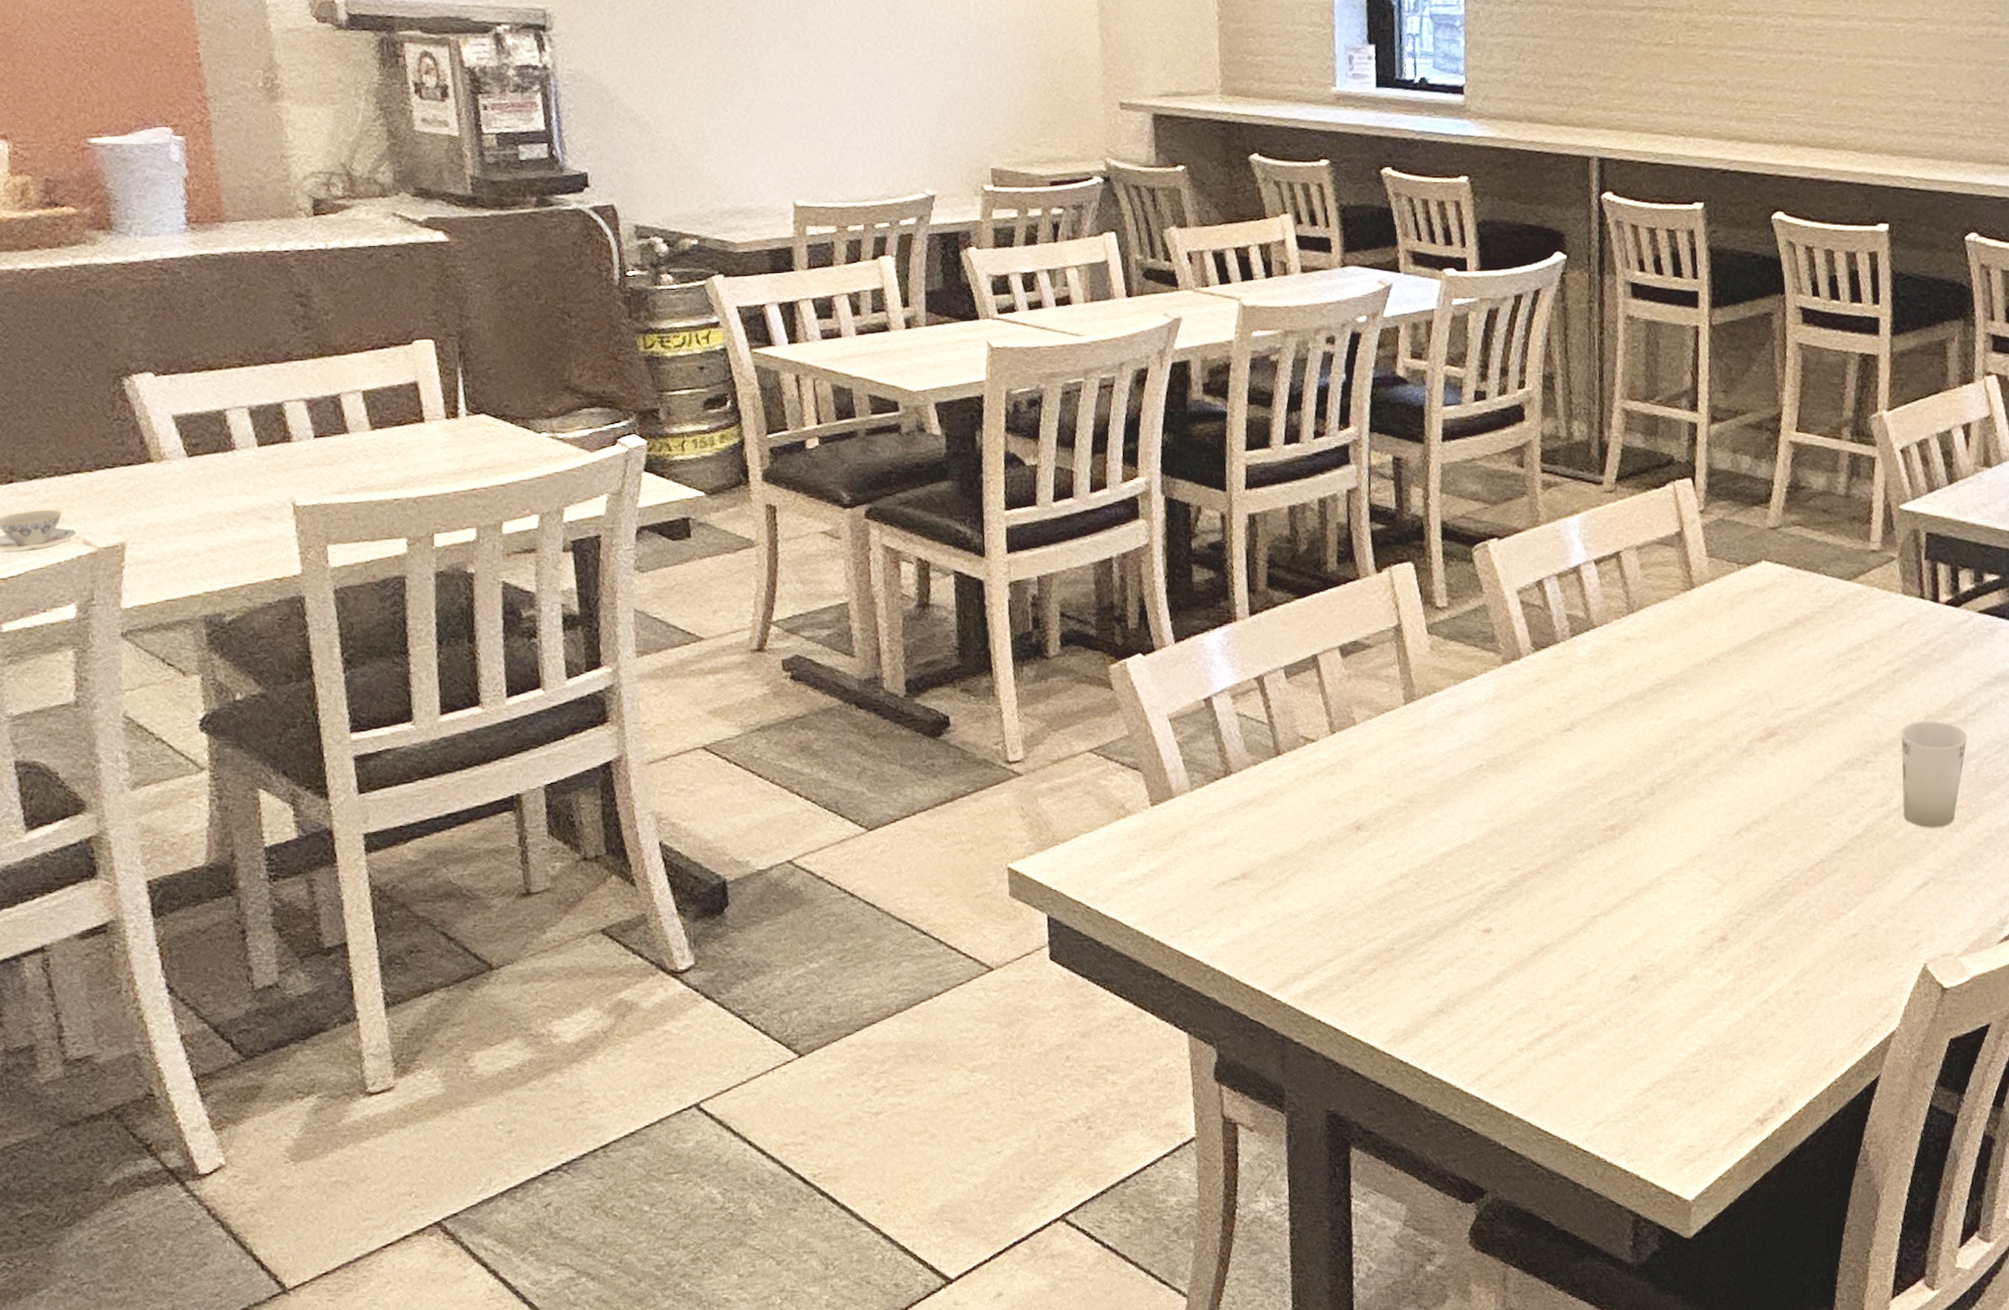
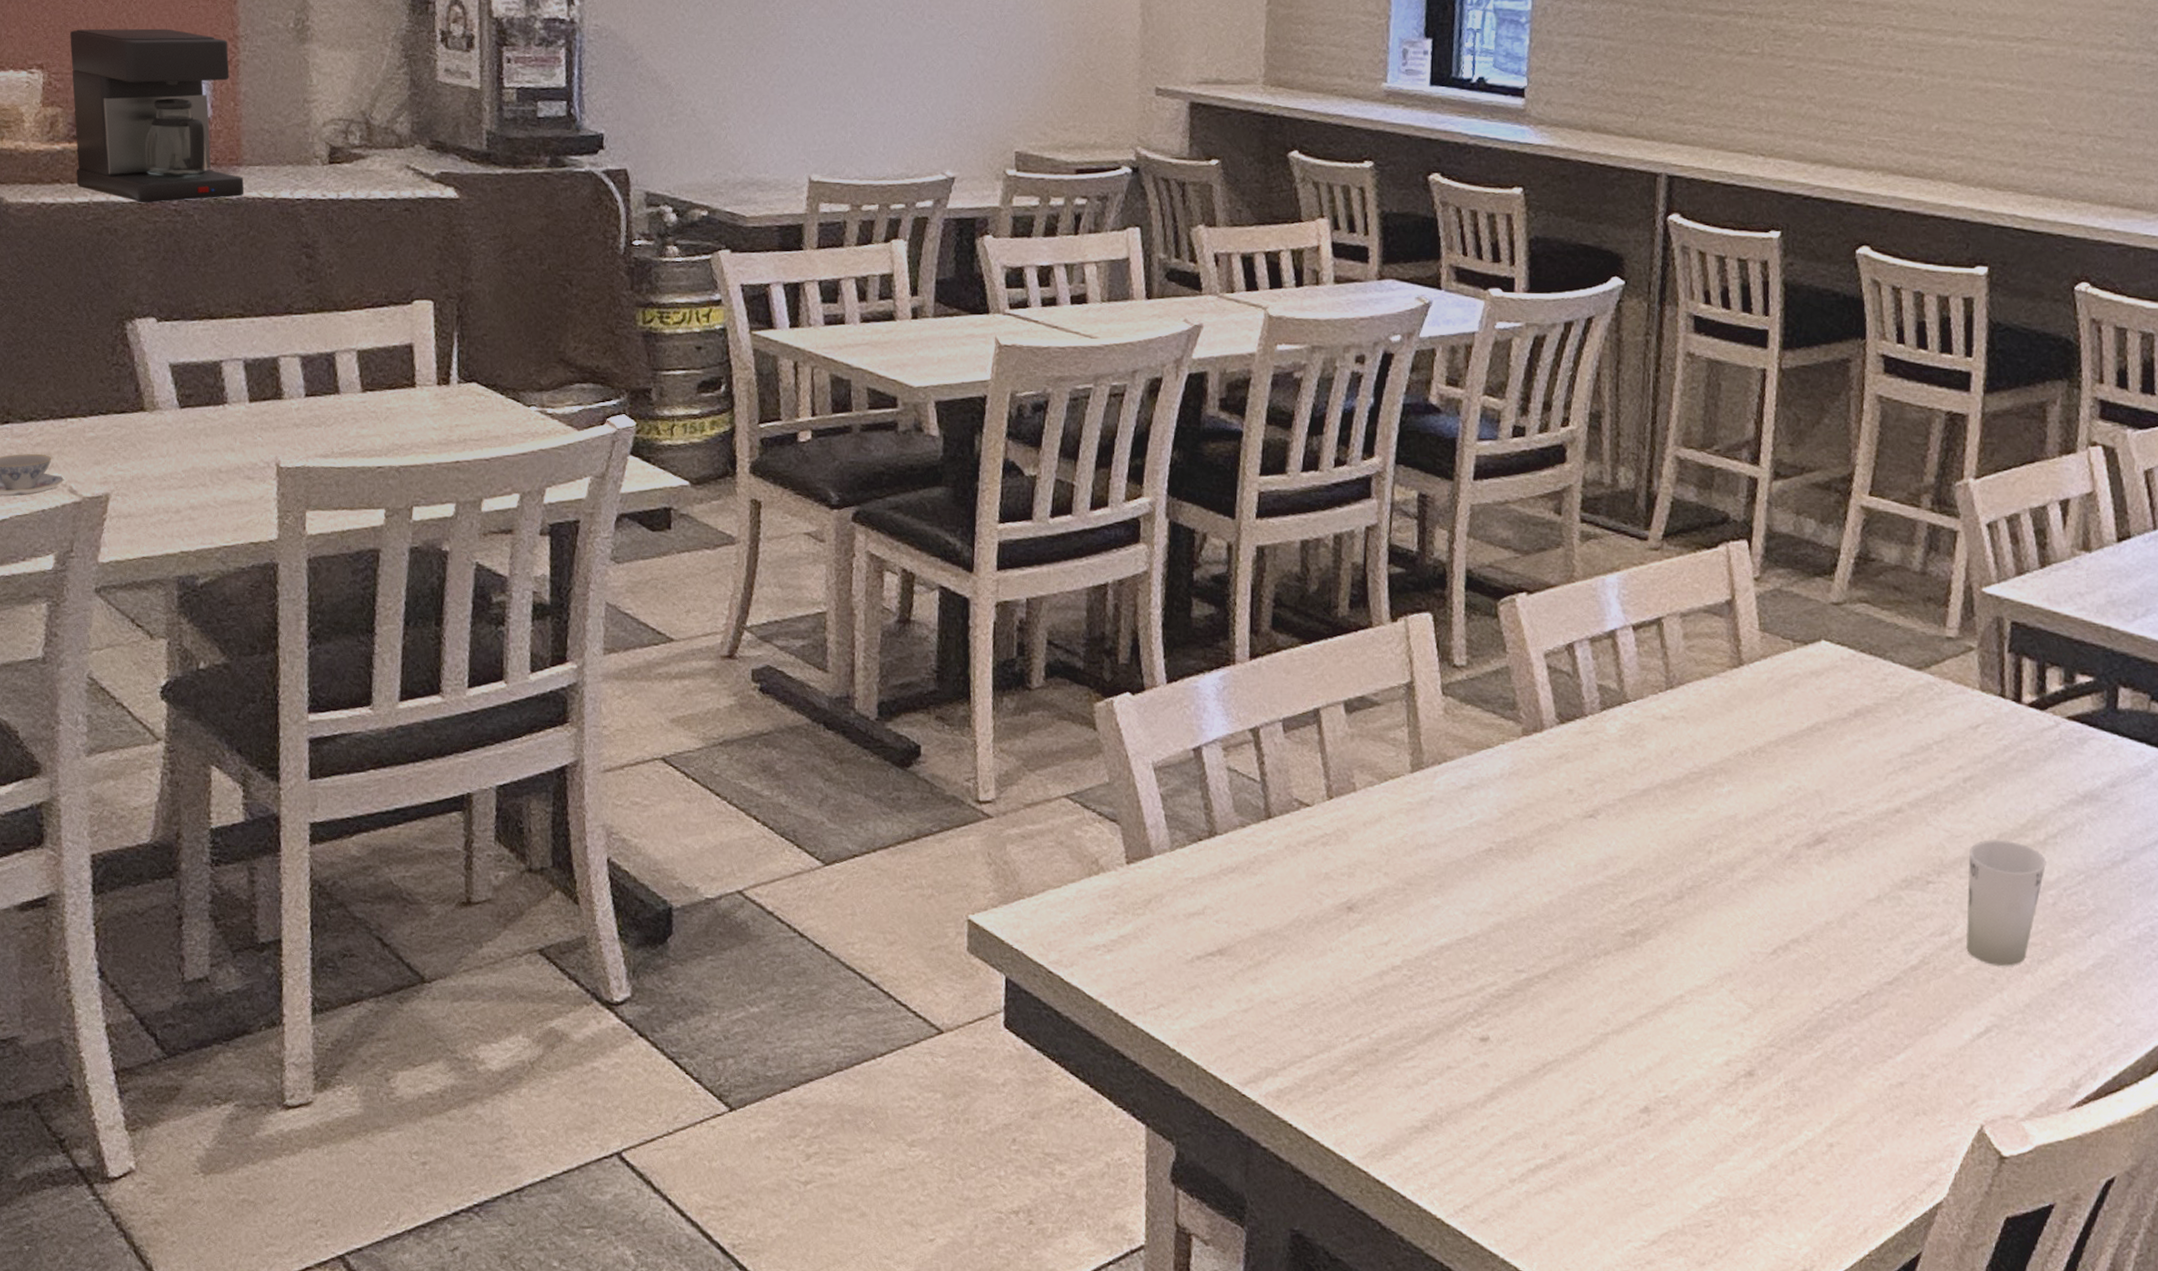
coffee maker: none [31,93,230,263] -> present [70,28,244,202]

